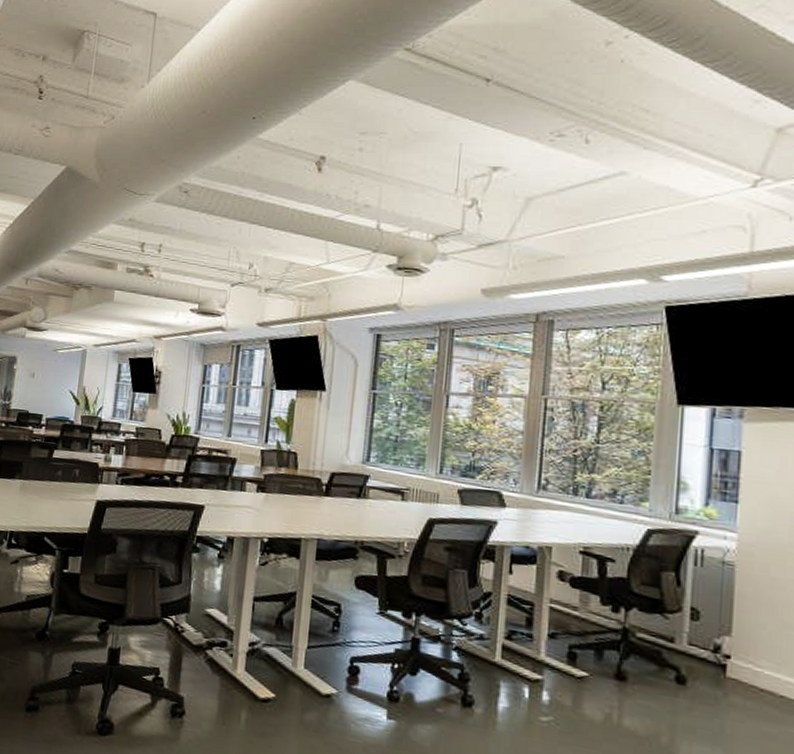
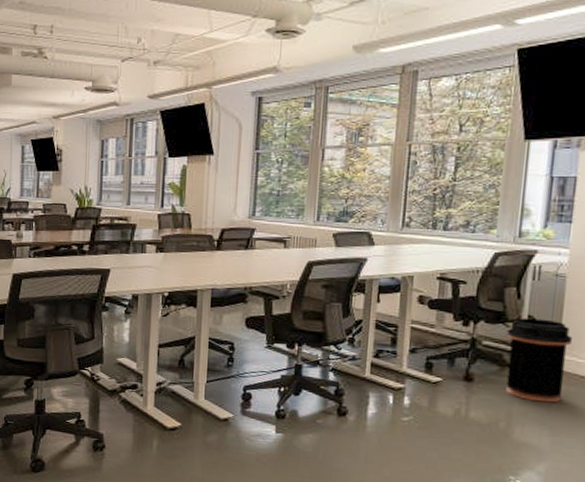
trash can: none [666,609,746,719] -> present [506,318,572,403]

